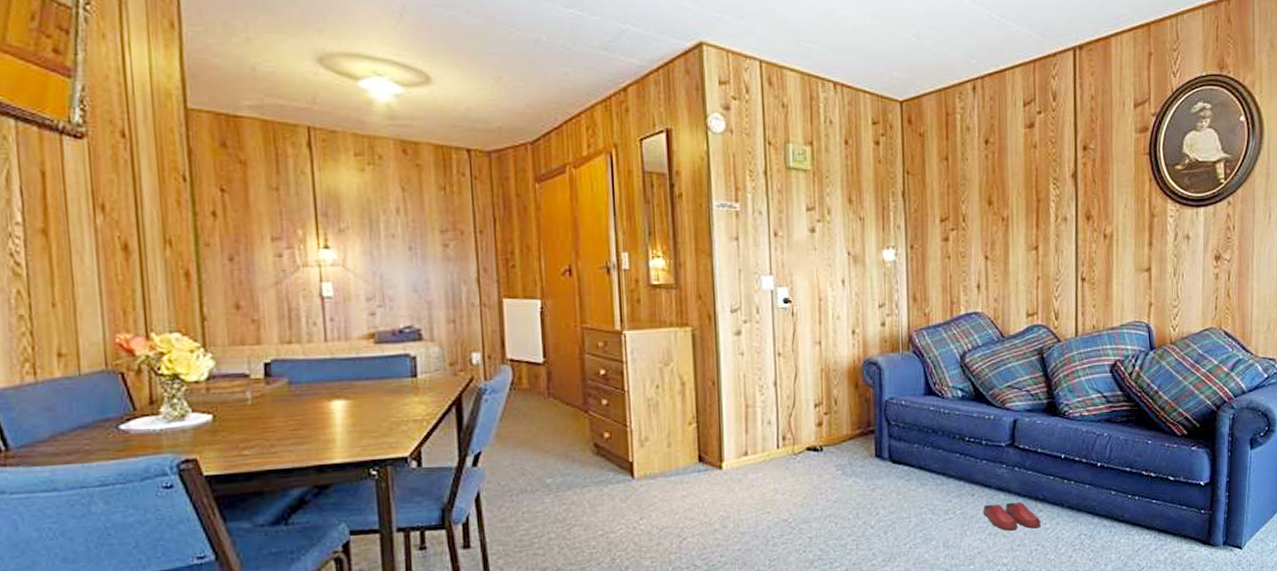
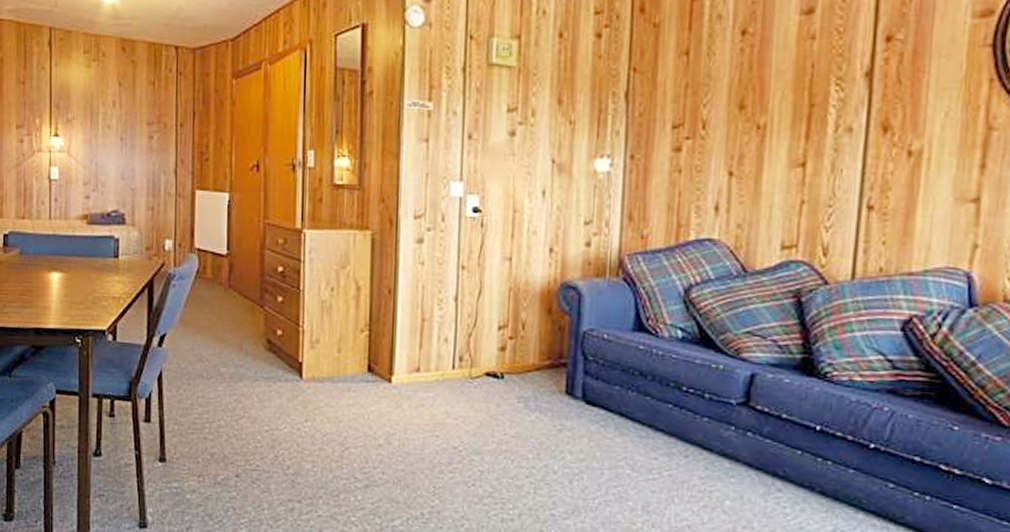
slippers: present [984,501,1041,531] -> none [699,470,778,511]

